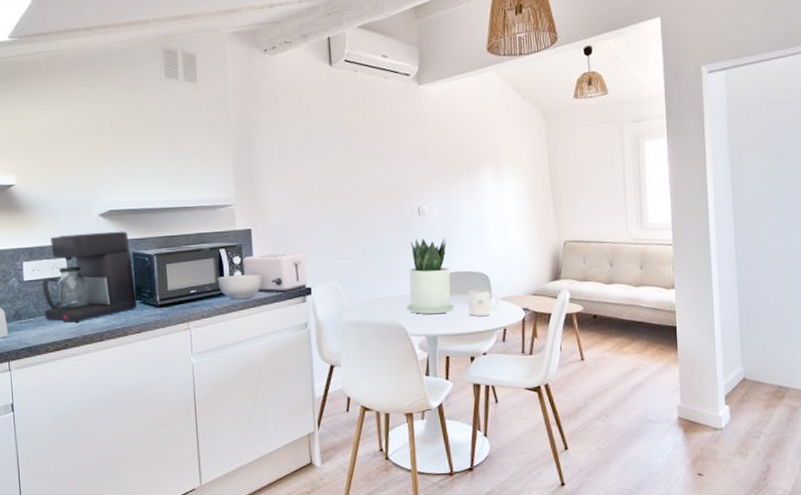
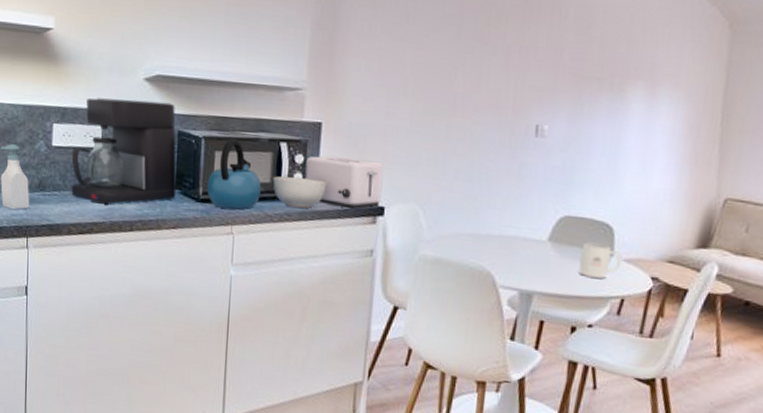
kettle: none [162,252,209,310] -> present [206,138,262,210]
planter: present [406,237,456,315] -> none [499,166,567,267]

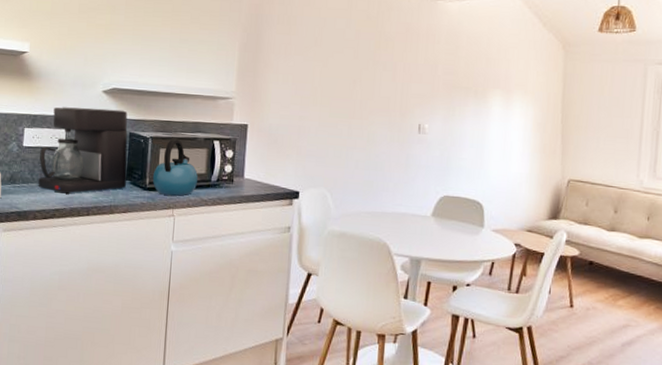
bowl: present [272,176,327,209] -> none [207,168,252,194]
toaster: present [305,155,384,210] -> none [234,151,298,194]
mug: present [578,242,621,280] -> none [457,216,490,247]

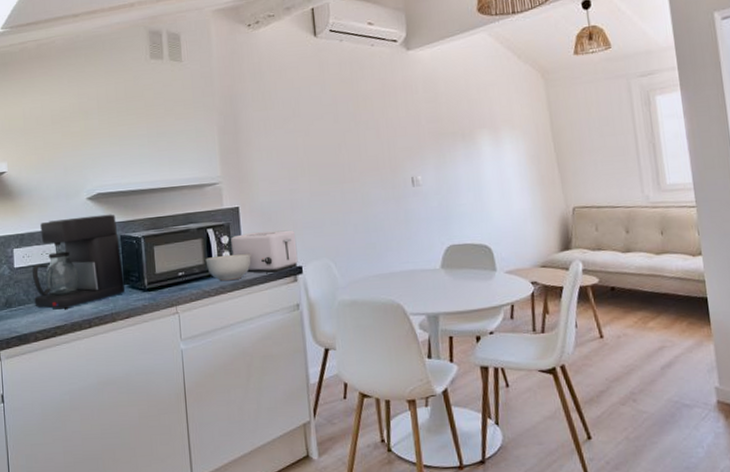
kettle: present [152,138,199,196] -> none [150,233,198,293]
bowl: none [207,168,252,194] -> present [205,253,251,282]
toaster: none [234,151,298,194] -> present [231,230,298,274]

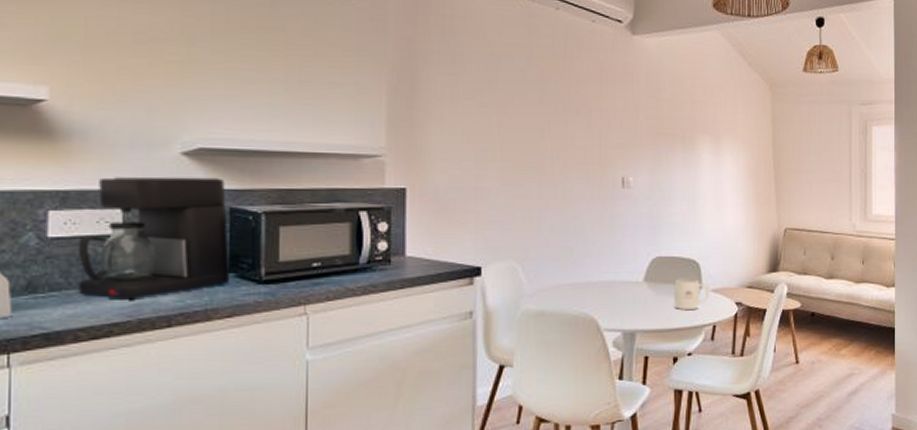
bowl: present [205,253,251,282] -> none [353,245,416,278]
toaster: present [231,230,298,274] -> none [391,221,477,273]
mug: none [469,262,504,293] -> present [674,278,709,311]

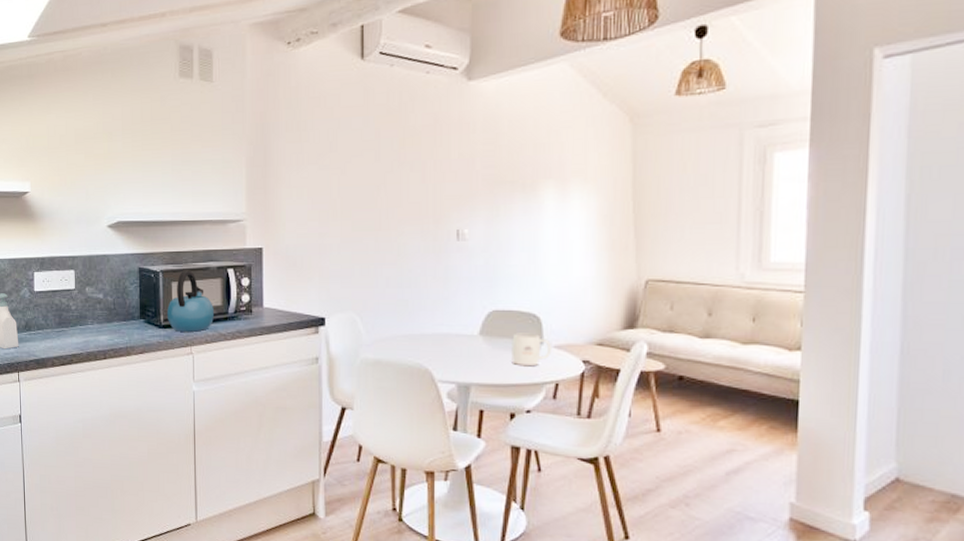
coffee maker: present [78,176,229,300] -> none [52,244,140,338]
kettle: none [270,211,340,288] -> present [166,270,215,332]

